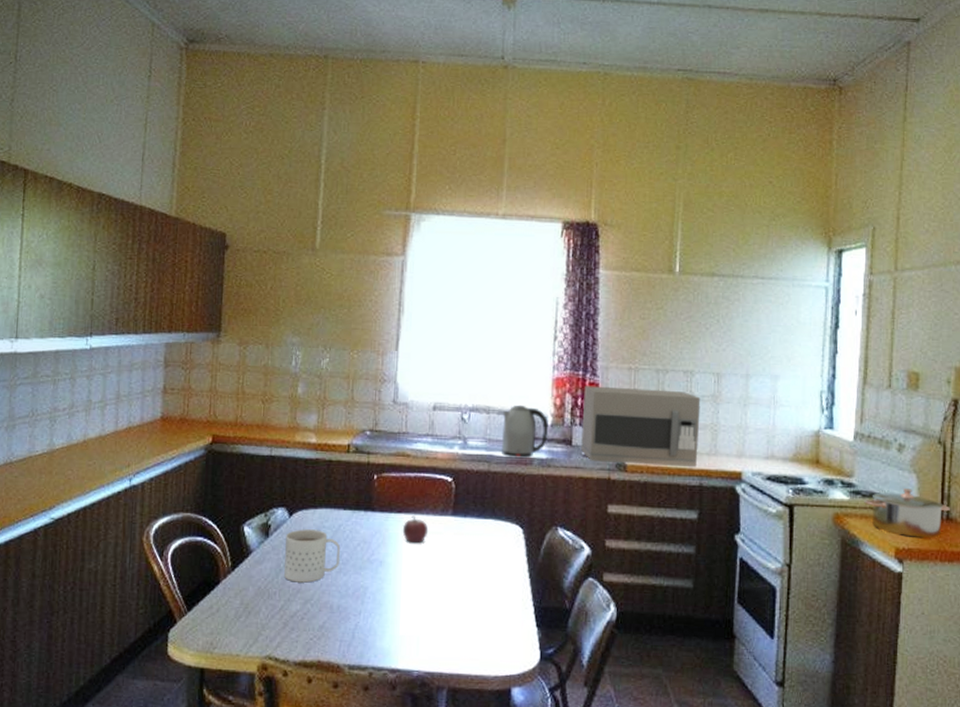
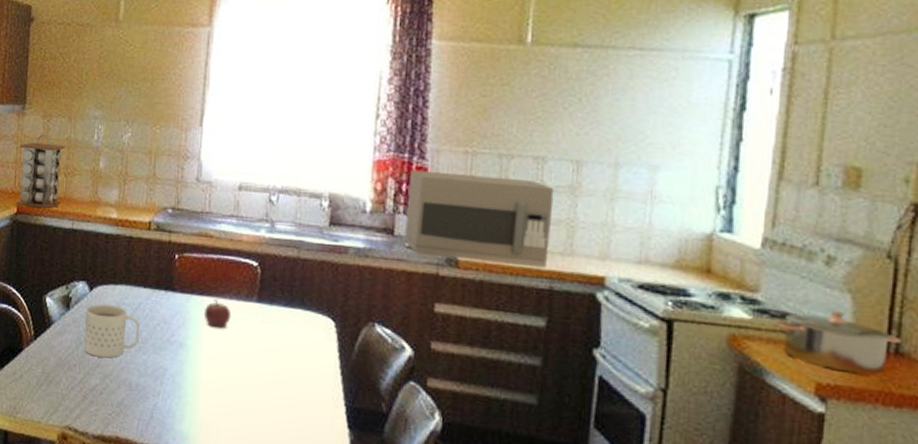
spice rack: none [211,361,262,437] -> present [16,134,65,209]
kettle: present [501,404,548,459] -> none [312,188,367,247]

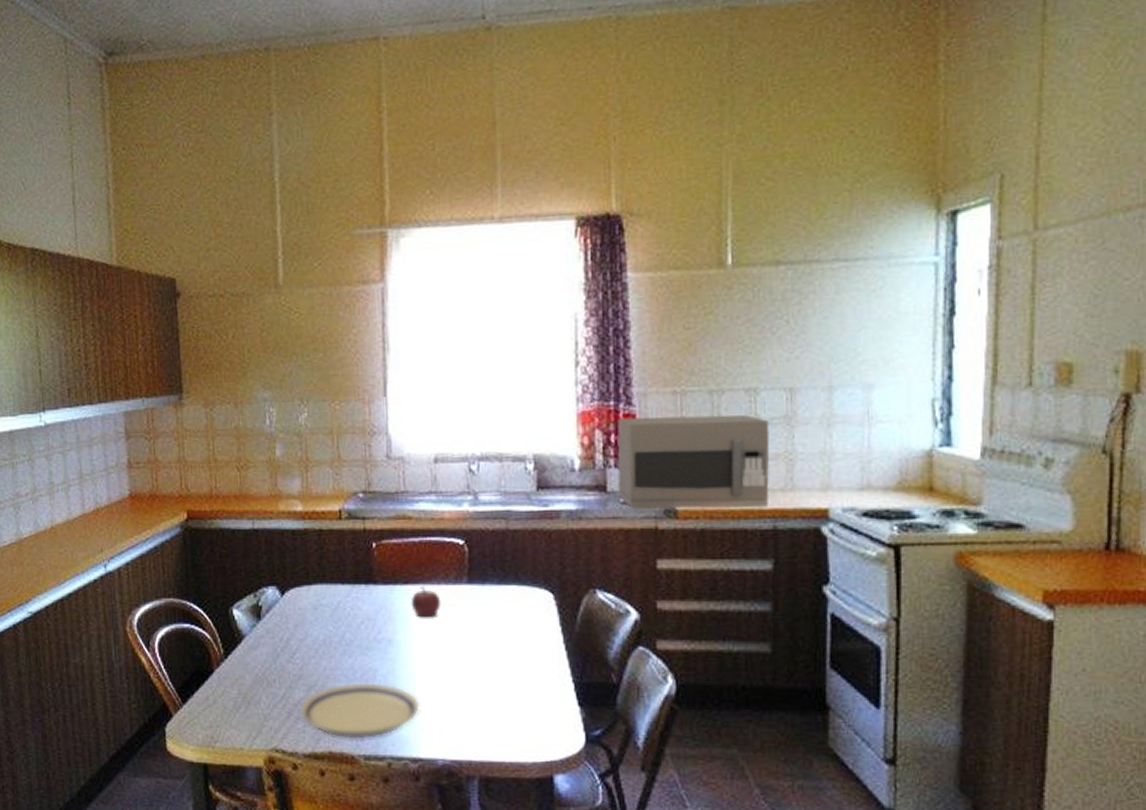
spice rack: present [16,134,65,209] -> none [182,425,237,511]
mug: present [84,304,141,358] -> none [279,608,344,668]
plate: none [94,377,202,430] -> present [299,683,420,739]
cooking pot: present [772,311,901,376] -> none [997,514,1121,576]

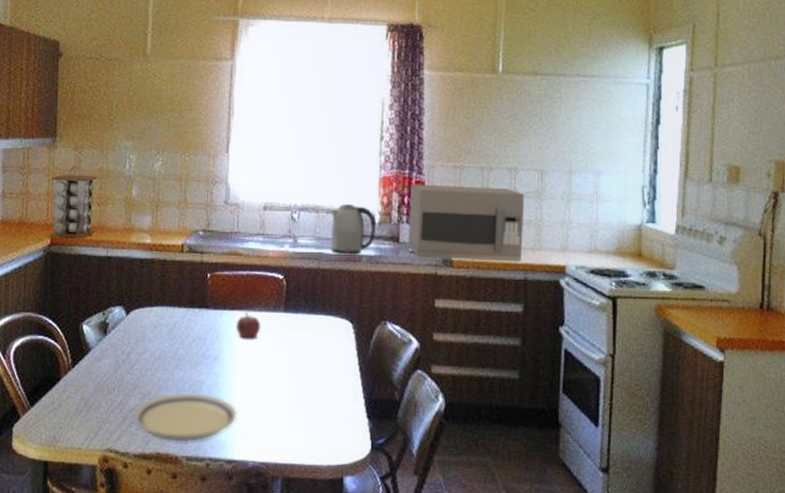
spice rack: none [182,425,237,511] -> present [49,166,98,239]
kettle: none [519,448,576,512] -> present [330,203,376,256]

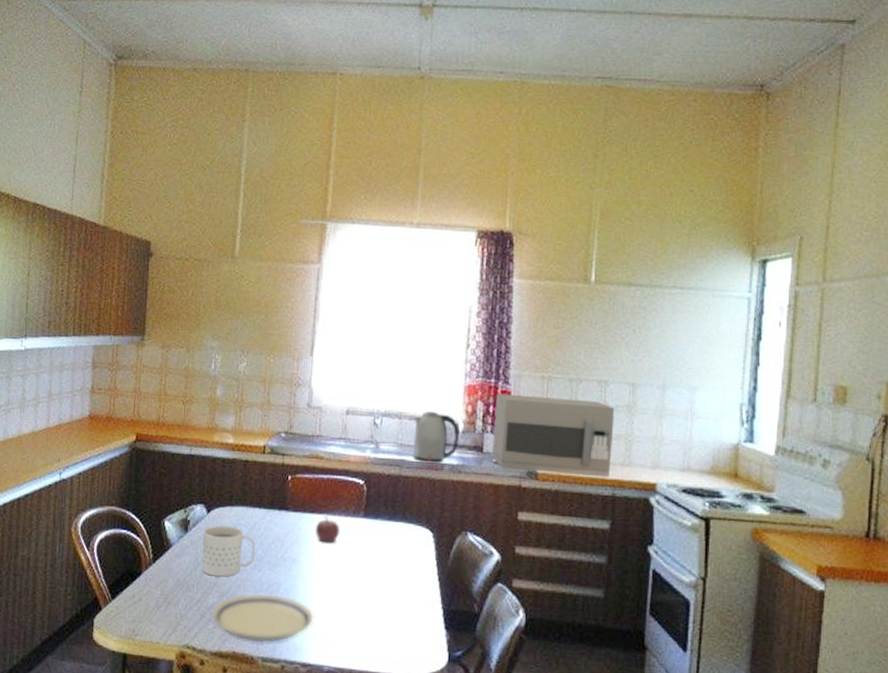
spice rack: present [49,166,98,239] -> none [135,364,183,436]
mug: none [122,327,177,378] -> present [202,525,256,577]

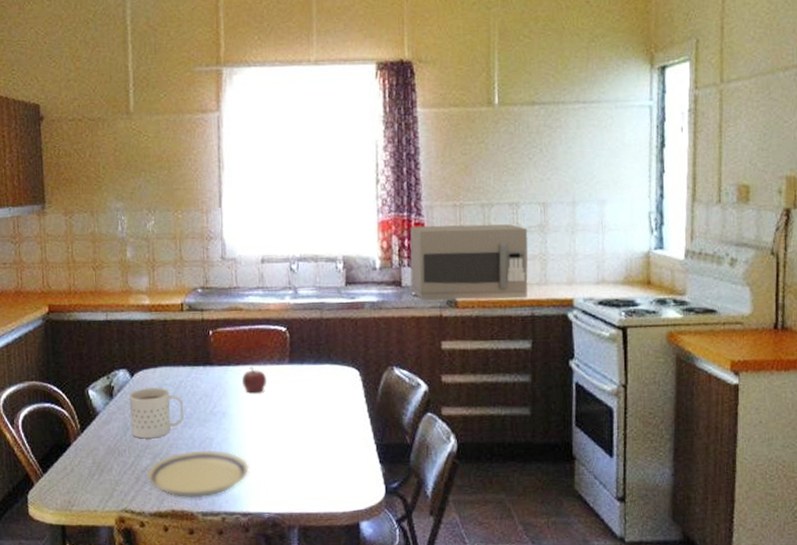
kettle: present [412,411,459,464] -> none [331,250,377,304]

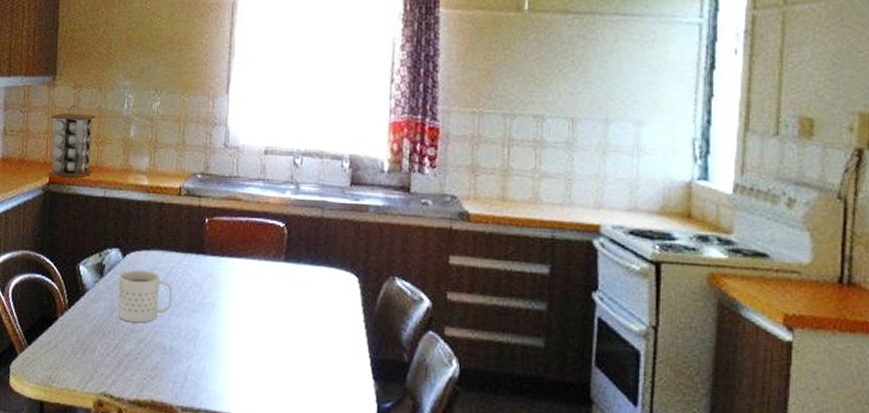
spice rack: none [44,231,92,305] -> present [48,104,96,179]
plate: present [146,449,250,498] -> none [129,340,235,391]
fruit: present [241,367,267,394] -> none [234,260,261,288]
microwave: present [410,224,528,301] -> none [420,130,553,219]

